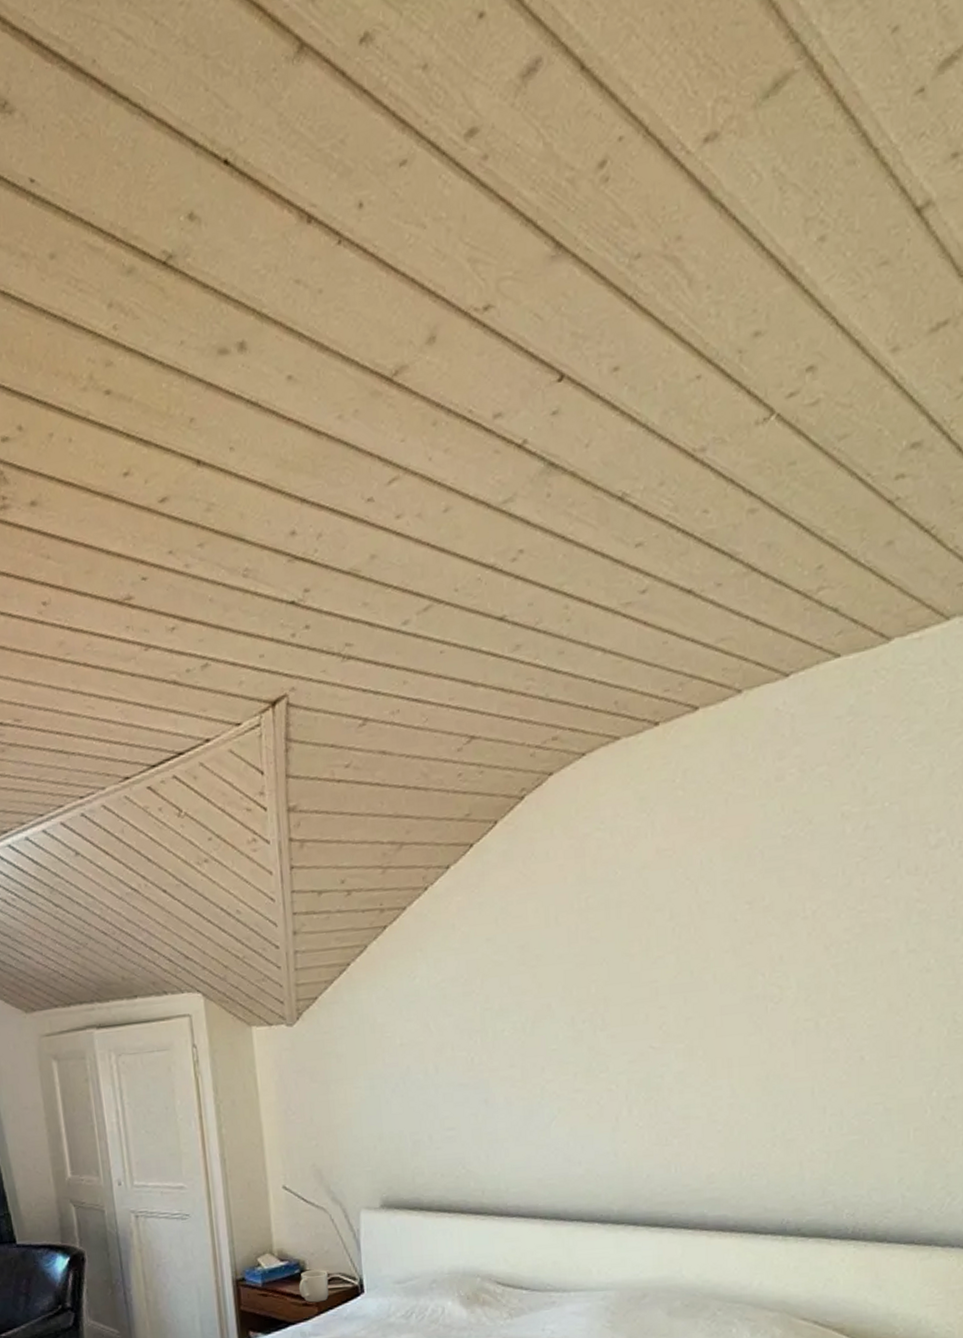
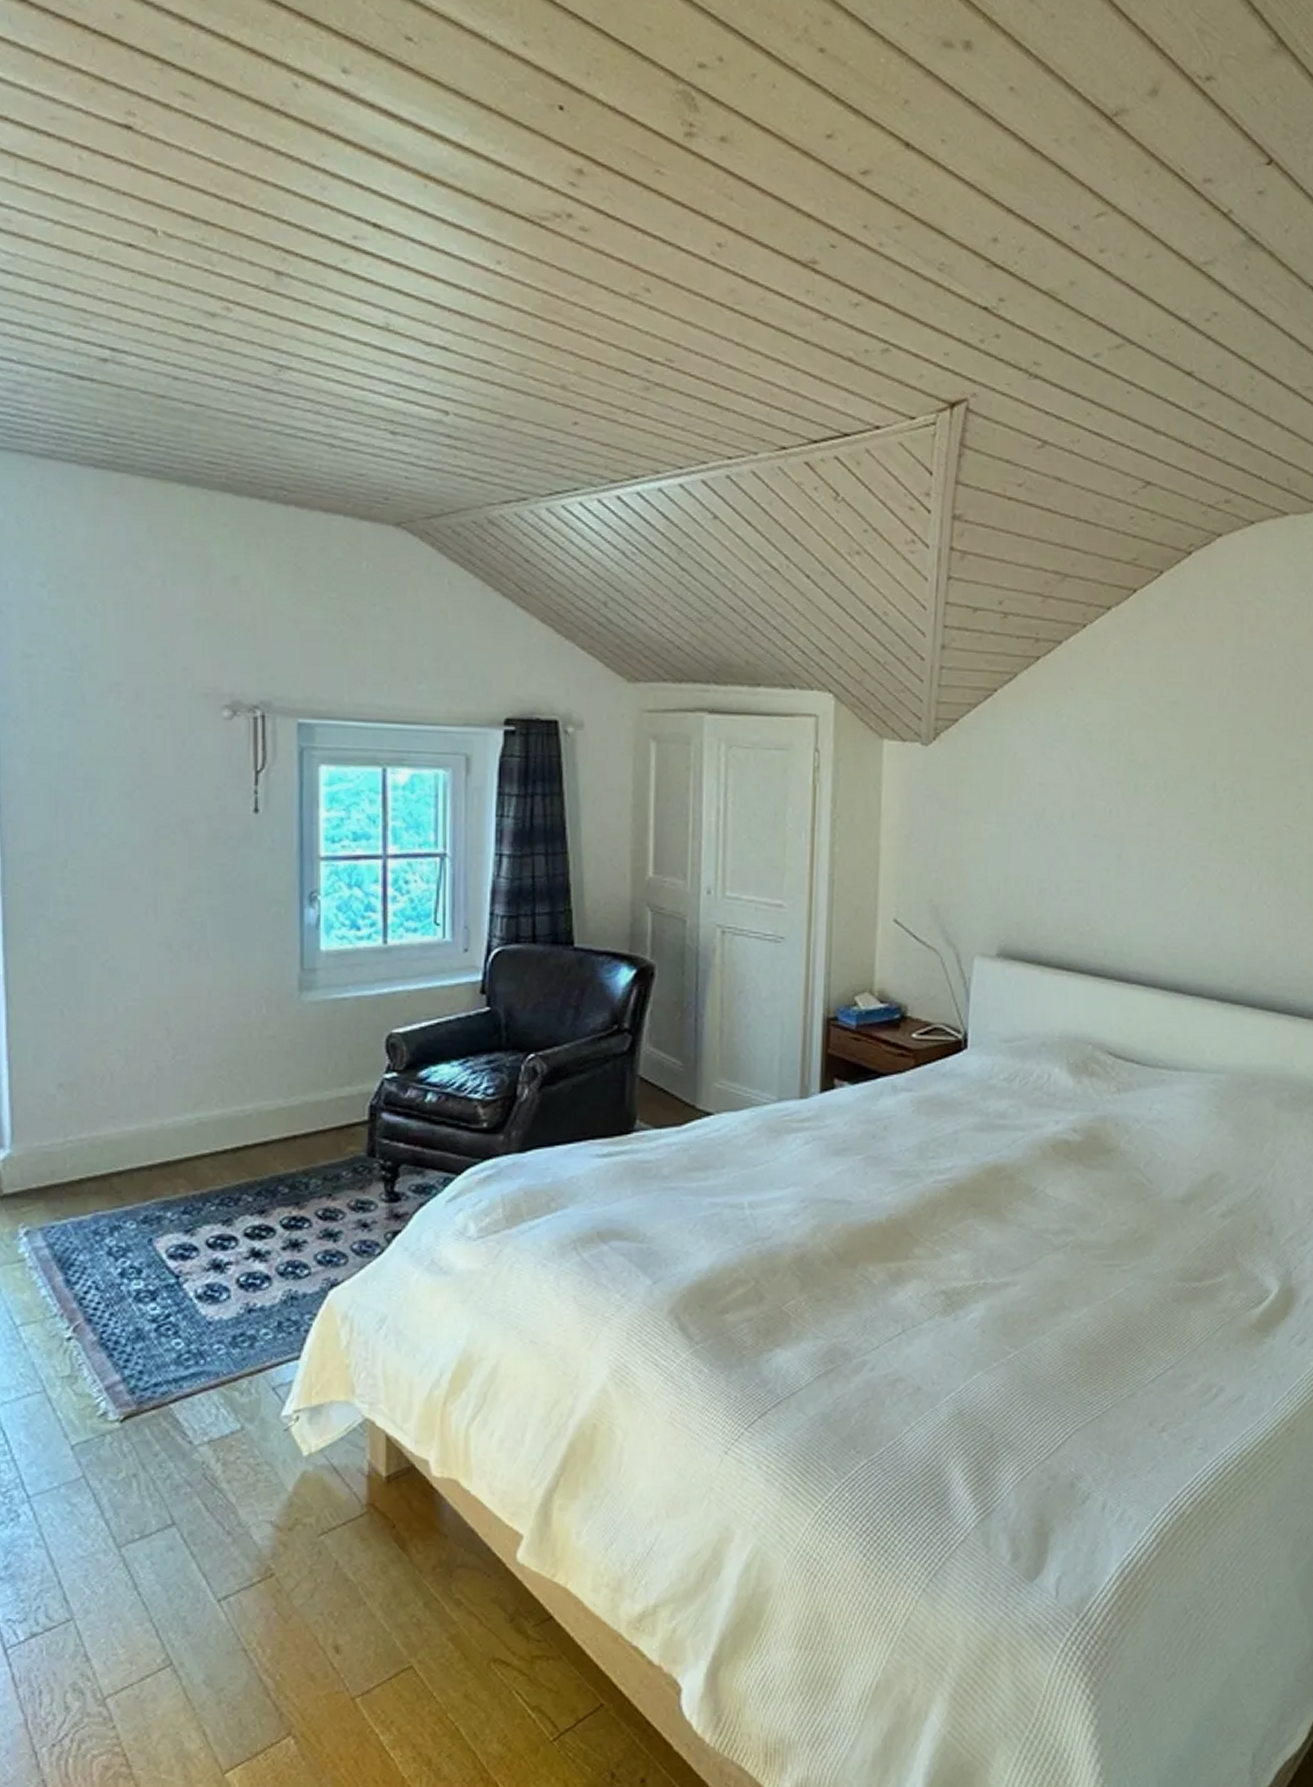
mug: present [299,1270,329,1303] -> none [897,1017,931,1054]

